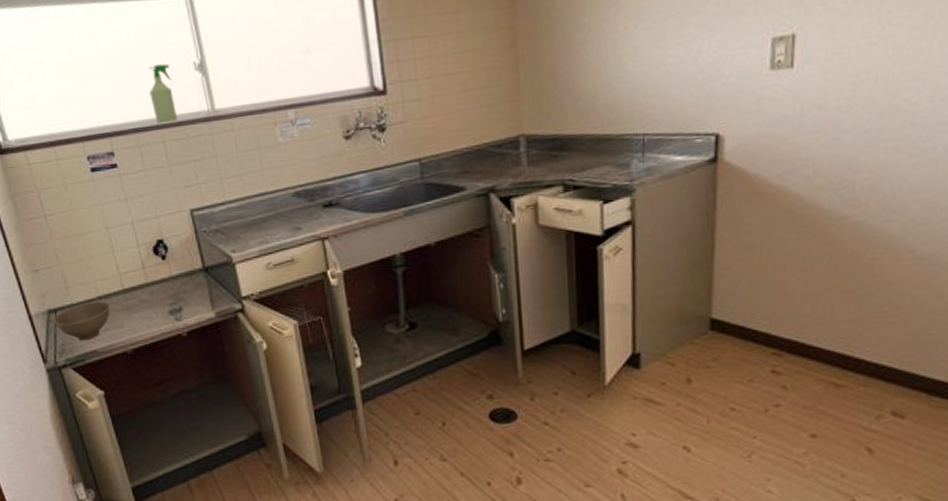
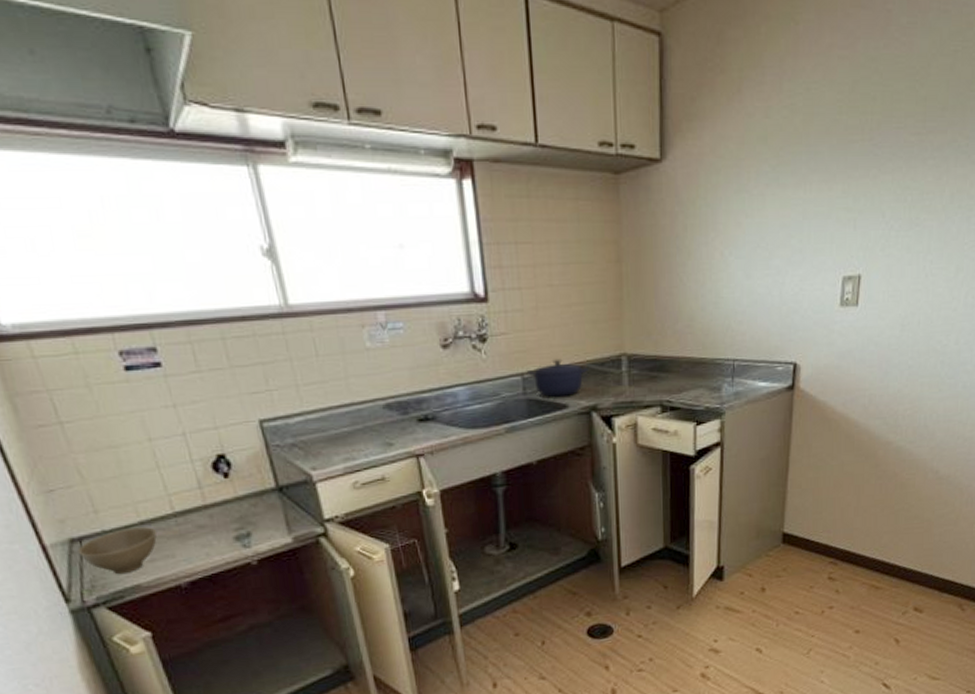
spray bottle: present [148,64,178,123] -> none [201,245,242,316]
cooking pot: none [423,143,486,181] -> present [526,358,589,397]

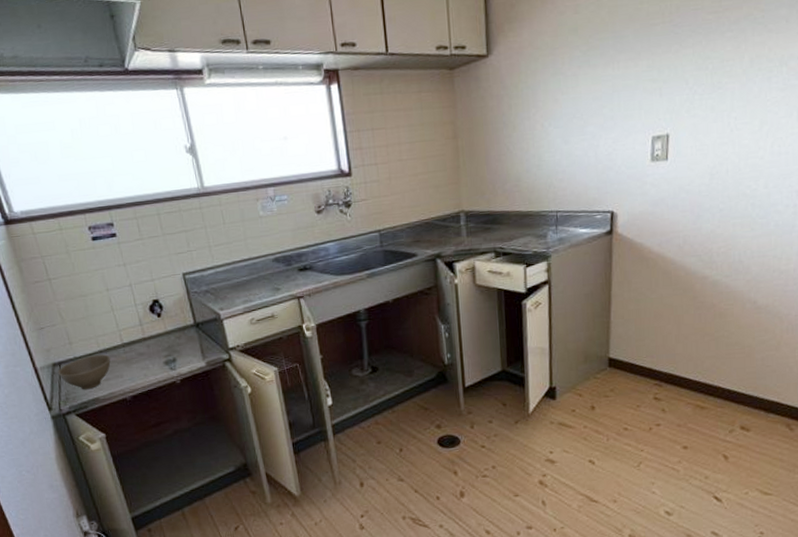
cooking pot: present [526,358,589,397] -> none [382,217,433,248]

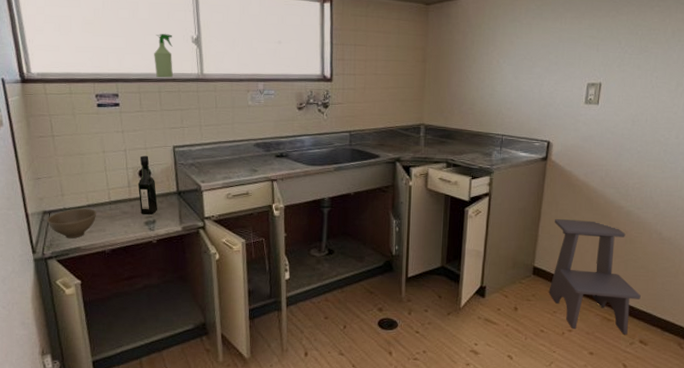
spray bottle: none [144,146,171,198] -> present [154,34,174,78]
bottle: none [147,288,177,354] -> present [137,155,158,215]
step stool: none [628,297,738,423] -> present [548,219,641,335]

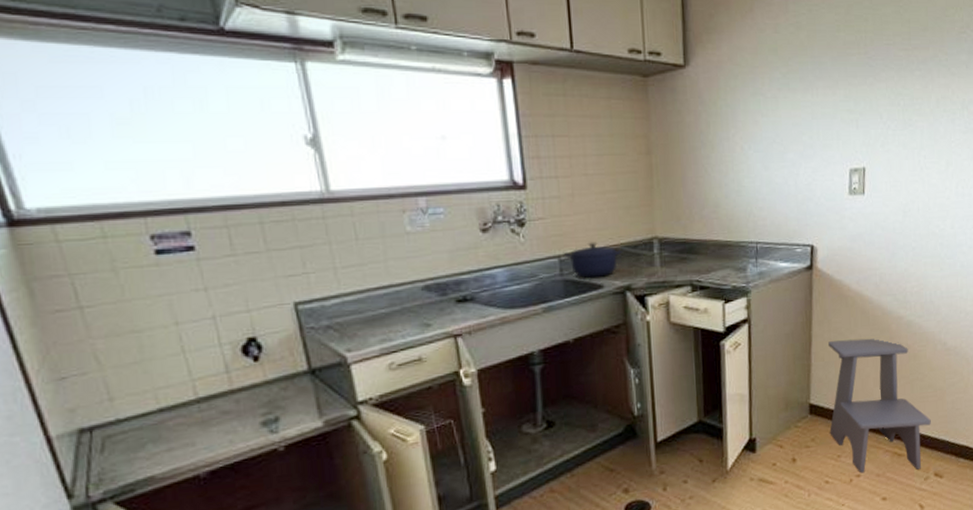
bowl: present [47,208,97,239] -> none [87,414,178,467]
bottle: present [137,155,158,215] -> none [240,321,281,411]
spray bottle: present [154,34,174,78] -> none [244,134,282,201]
cooking pot: none [353,123,397,149] -> present [563,242,622,278]

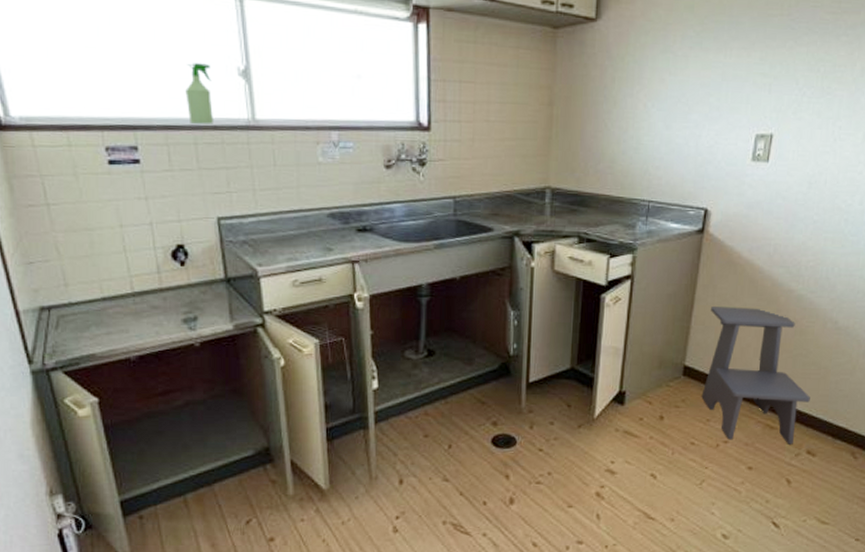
spray bottle: none [244,134,282,201] -> present [185,63,214,124]
cooking pot: present [563,242,622,278] -> none [458,186,515,221]

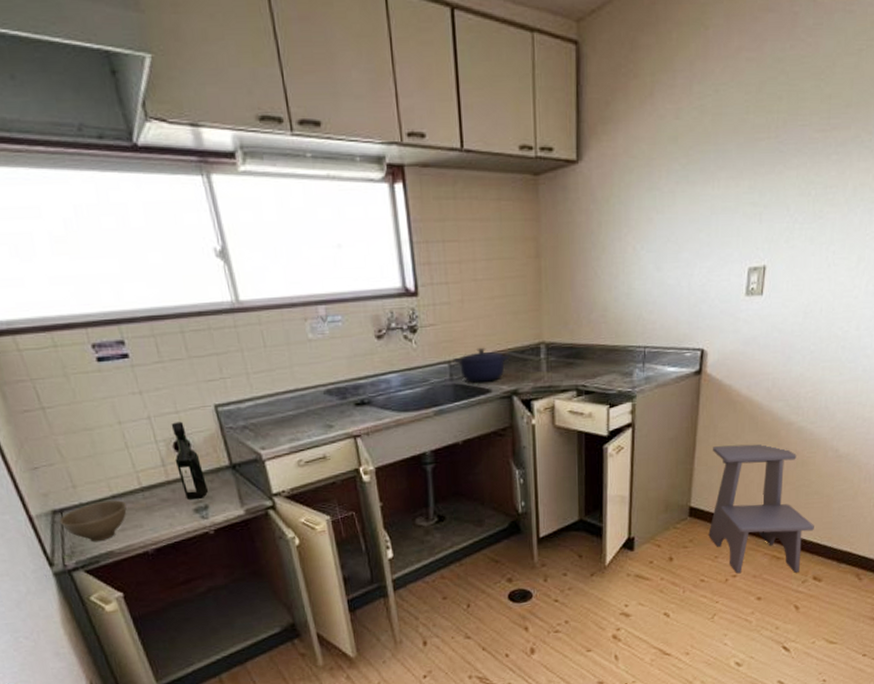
bowl: none [46,302,116,344] -> present [59,500,127,542]
bottle: none [170,230,200,309] -> present [171,421,209,500]
spray bottle: present [185,63,214,124] -> none [161,247,198,312]
cooking pot: none [458,186,515,221] -> present [453,347,510,383]

